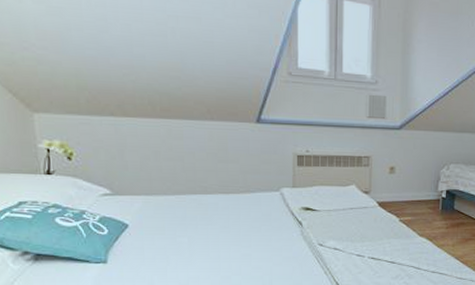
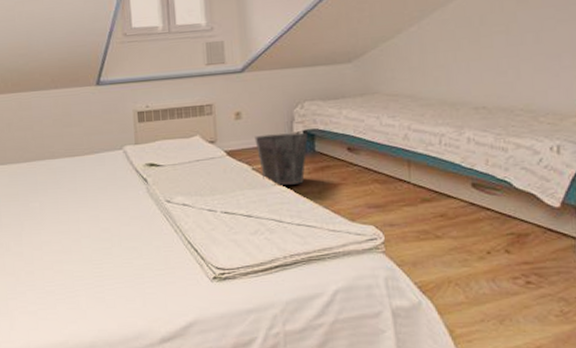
waste bin: none [404,190,450,237] -> present [254,132,308,186]

